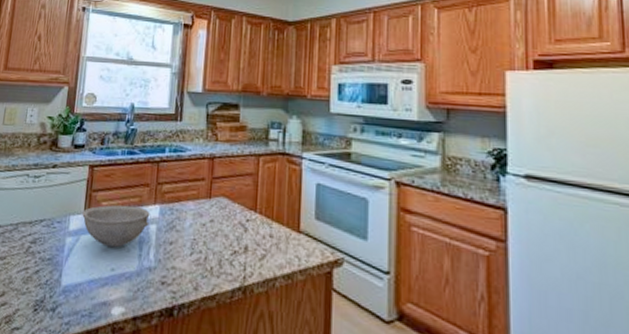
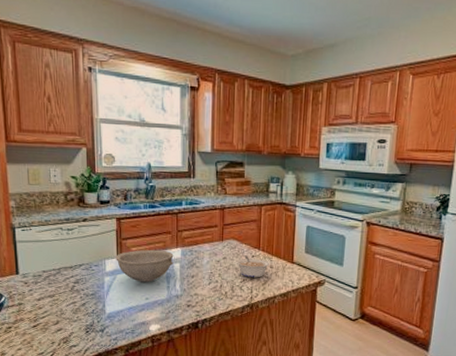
legume: none [225,218,270,250] -> present [236,255,270,278]

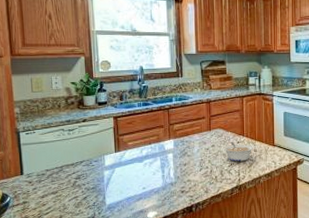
bowl: present [116,249,174,283] -> none [114,142,167,174]

